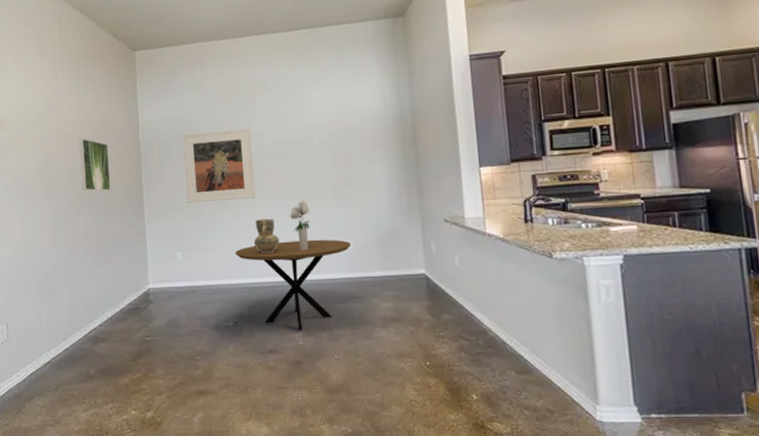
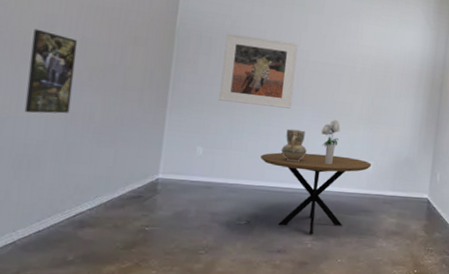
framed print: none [36,169,71,245] -> present [24,28,78,114]
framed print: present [79,138,111,191] -> none [94,8,137,71]

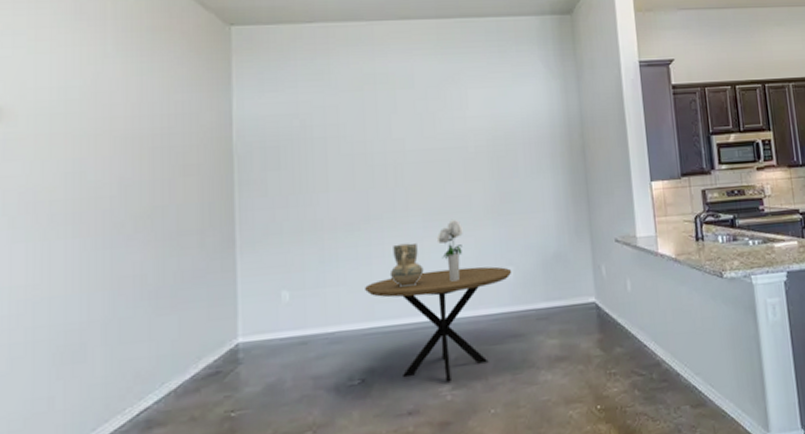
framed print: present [24,28,78,114] -> none [60,180,116,290]
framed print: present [219,33,298,109] -> none [297,131,394,225]

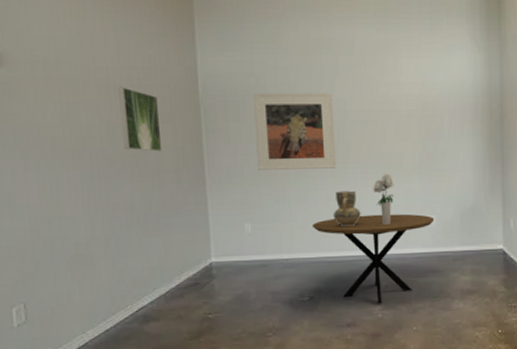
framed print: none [137,137,185,211] -> present [118,87,163,152]
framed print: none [297,131,394,225] -> present [253,92,337,170]

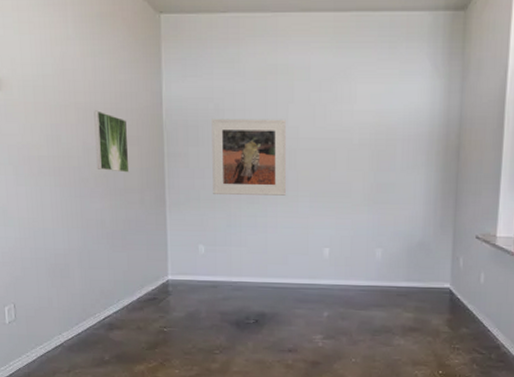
dining table: present [313,213,435,304] -> none [261,244,381,333]
ceramic jug: present [333,190,361,227] -> none [280,218,307,255]
bouquet: present [372,172,394,225] -> none [319,202,342,255]

